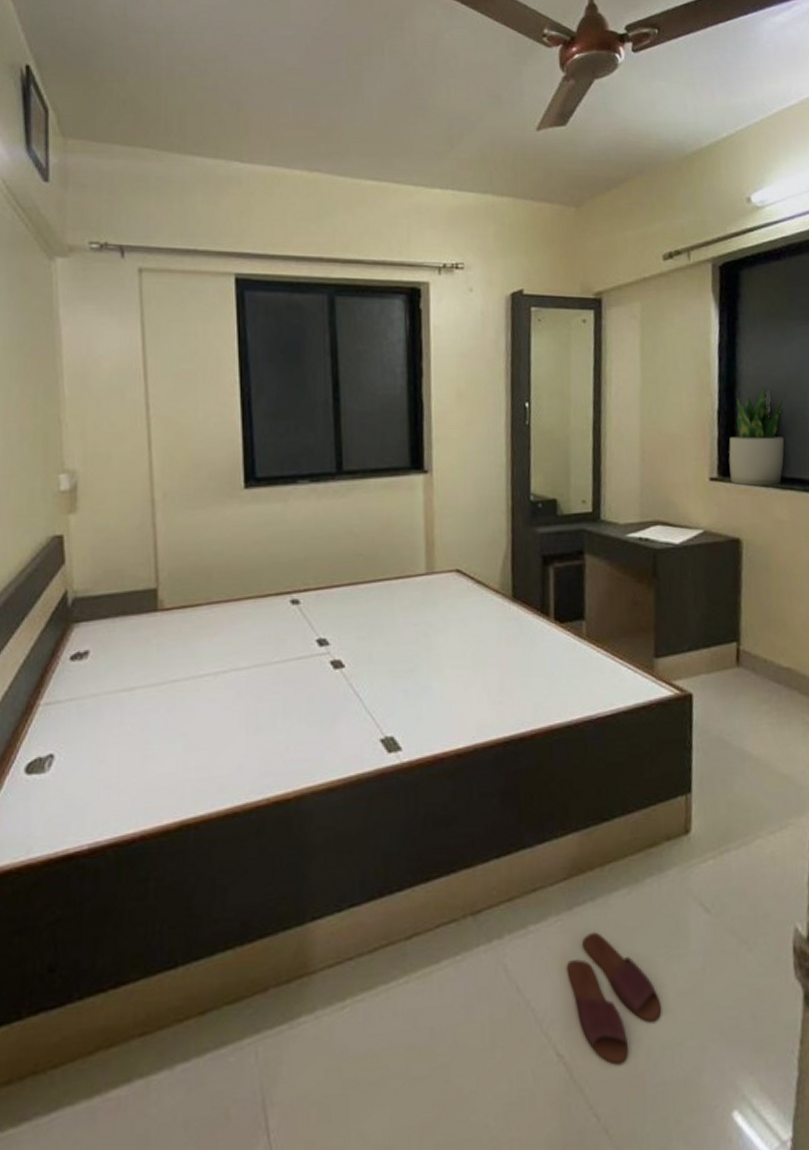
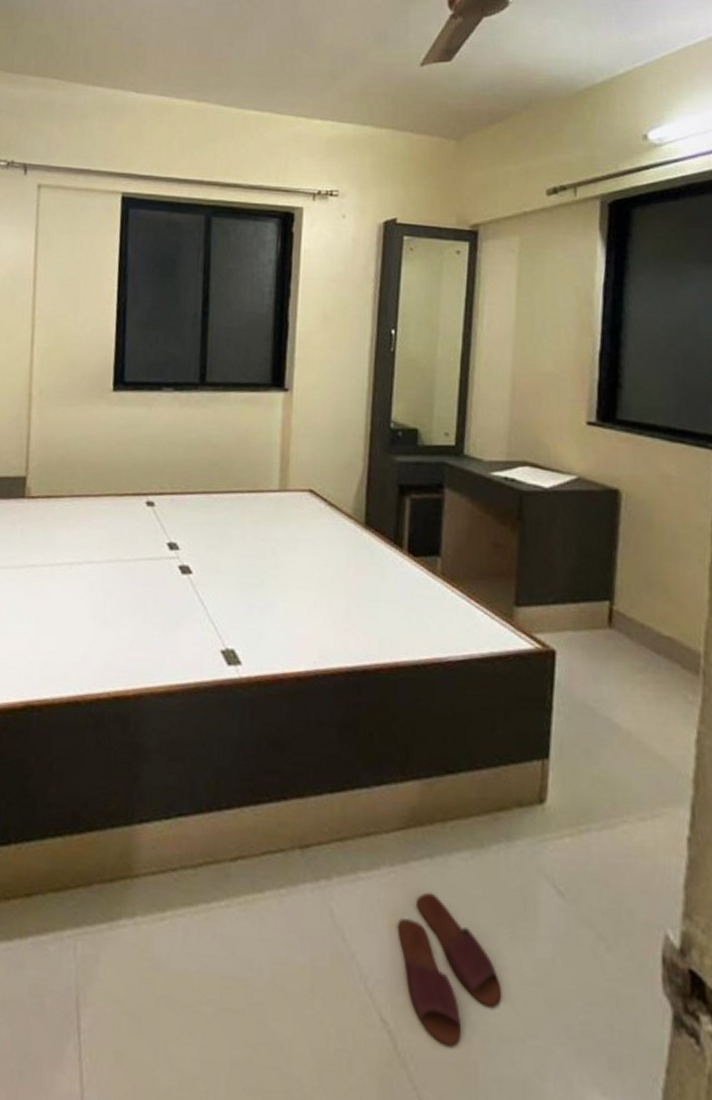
planter: present [728,390,786,486] -> none [610,334,679,437]

